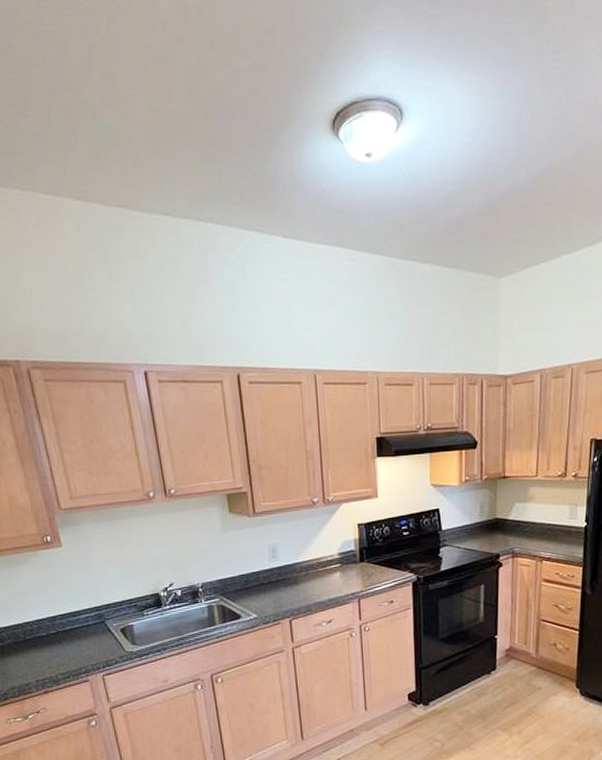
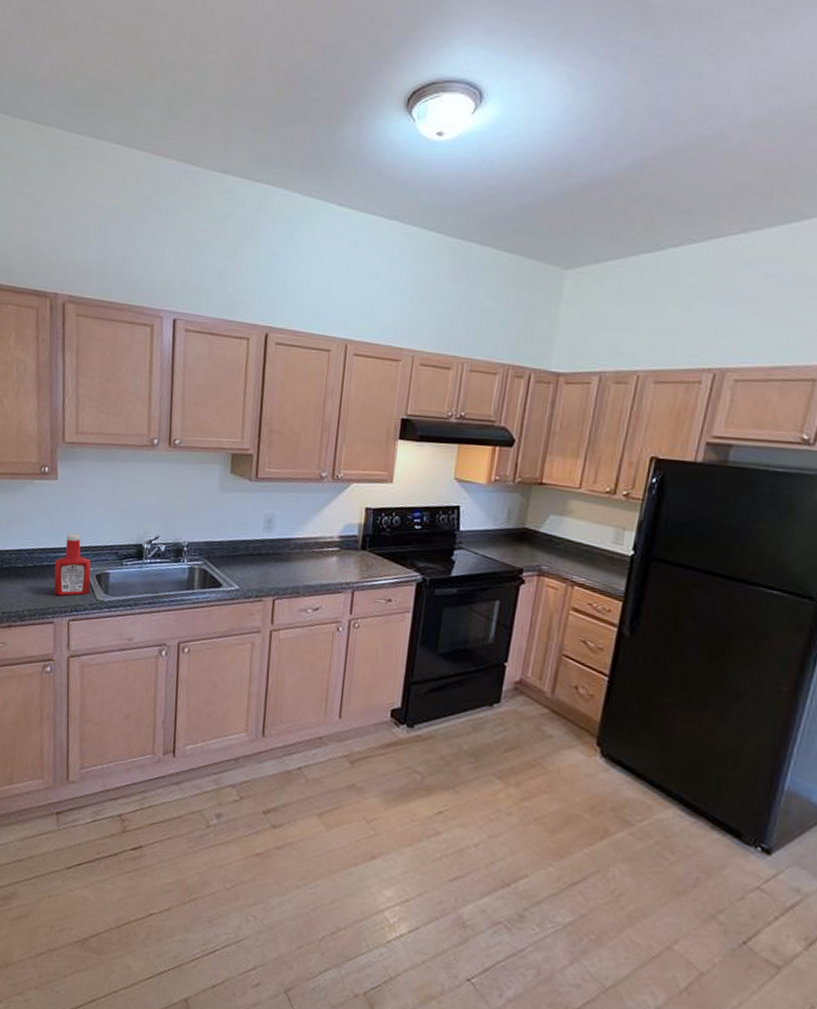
ketchup bottle: none [76,594,118,655] -> present [54,533,91,596]

